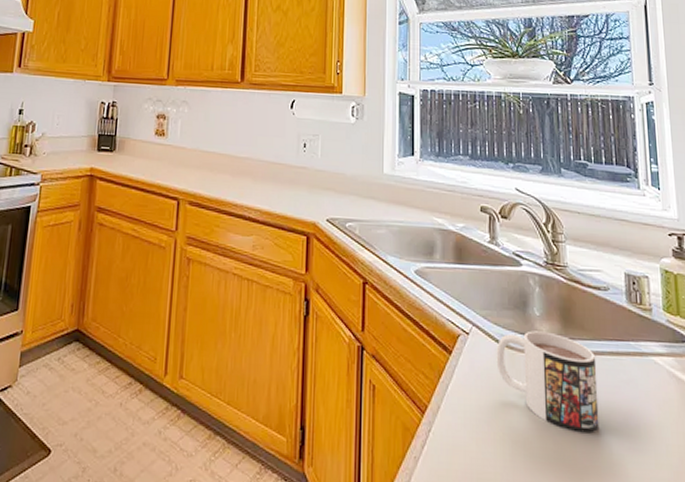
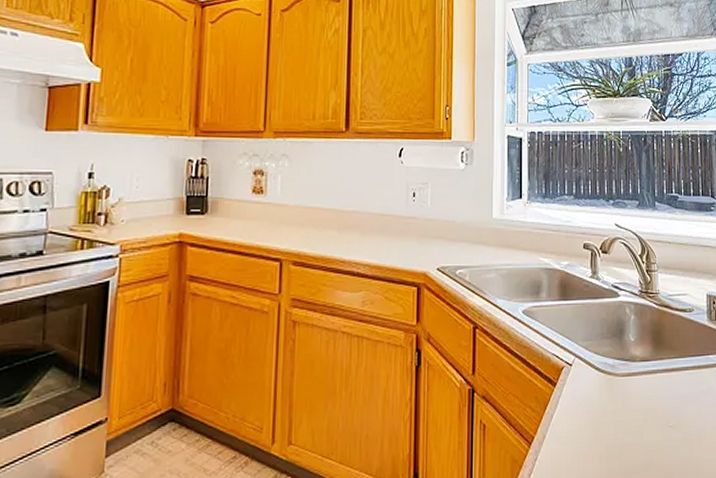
mug: present [496,330,600,434] -> none [596,355,682,442]

